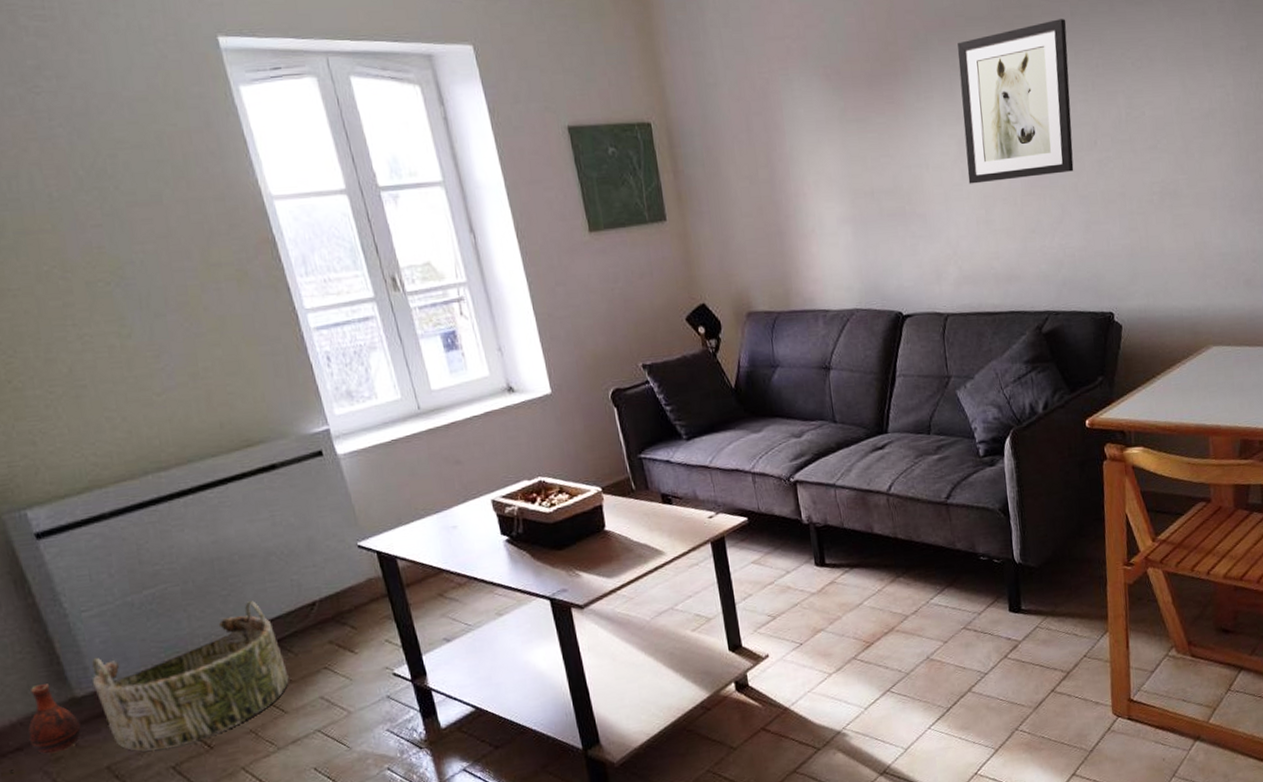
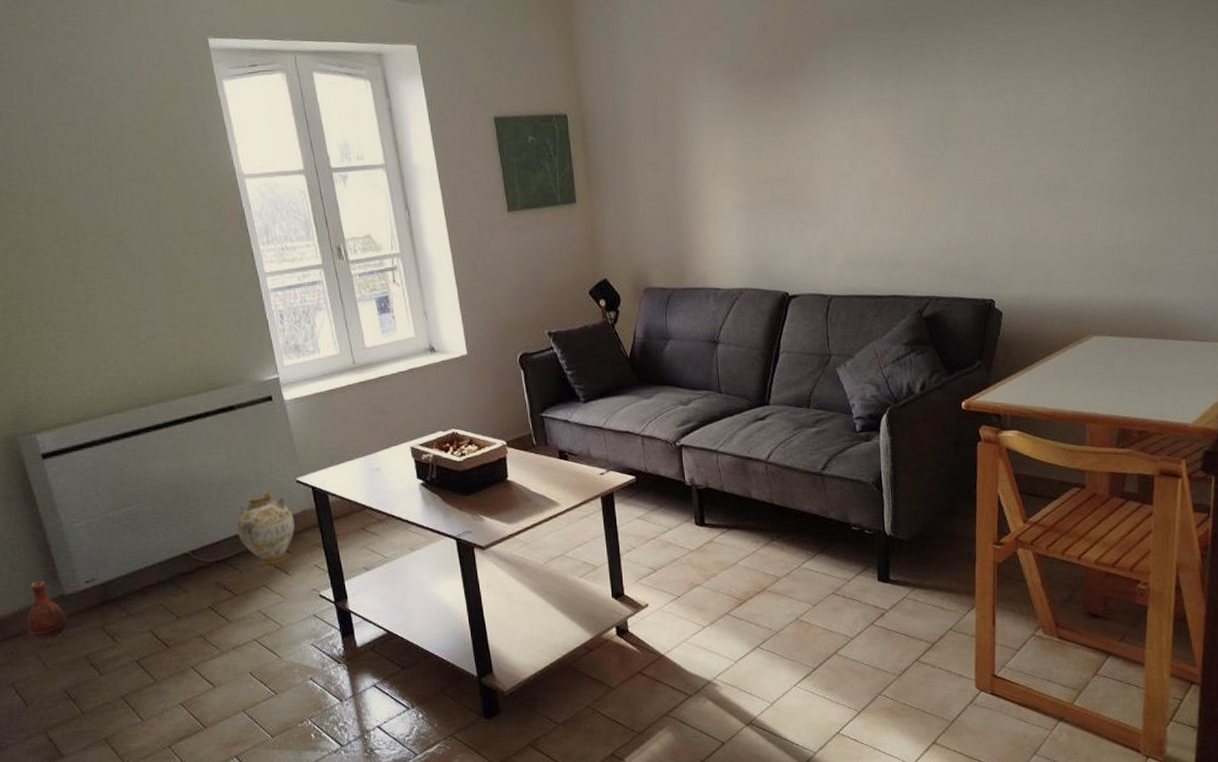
basket: present [92,601,289,751] -> none [79,523,234,645]
ceramic jug: none [285,561,359,644] -> present [235,492,295,565]
wall art: present [957,19,1074,184] -> none [853,19,961,174]

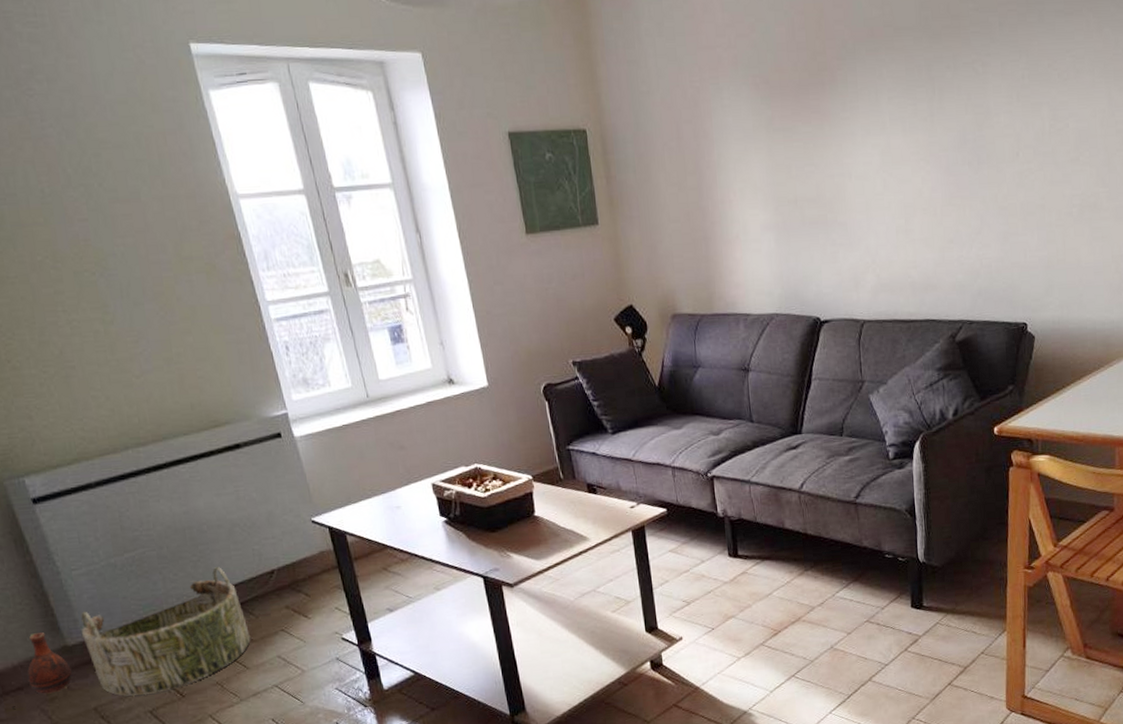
basket: none [79,523,234,645] -> present [81,567,251,696]
ceramic jug: present [235,492,295,565] -> none [247,533,313,609]

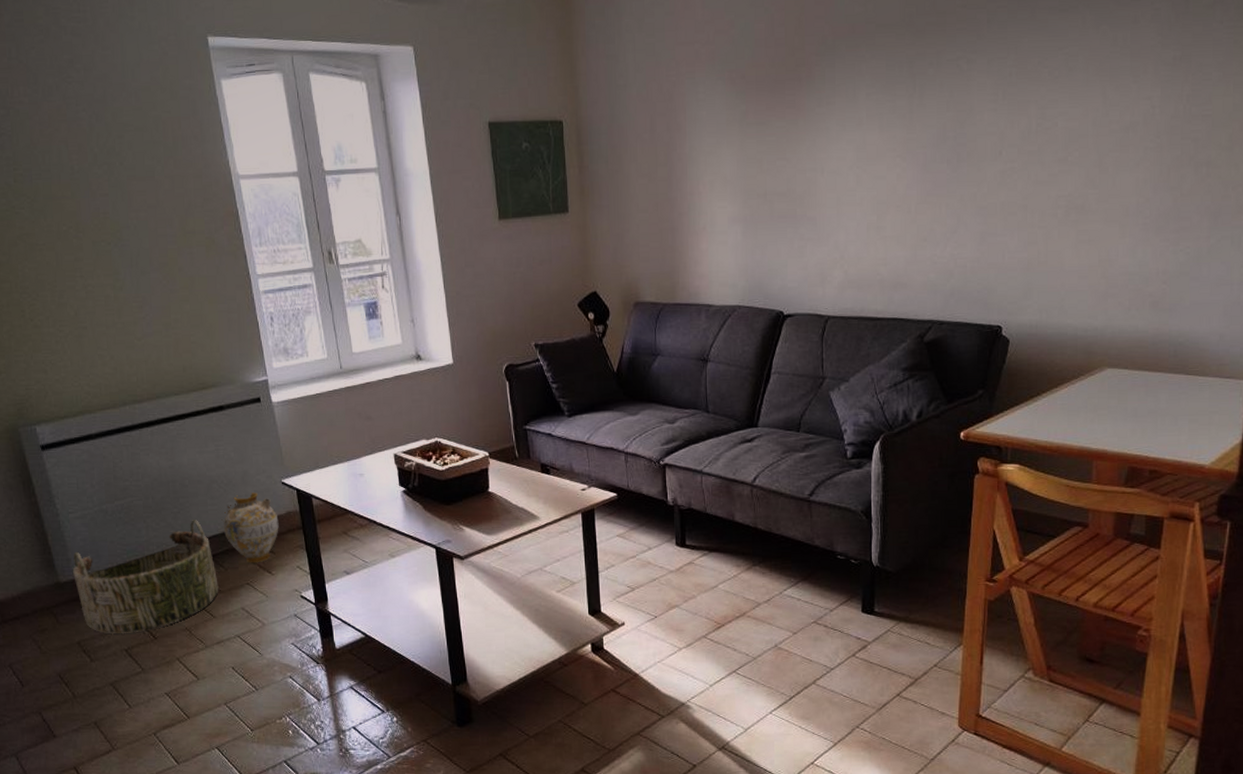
vase: present [27,632,72,694] -> none [23,568,62,625]
ceramic jug: none [247,533,313,609] -> present [221,493,279,563]

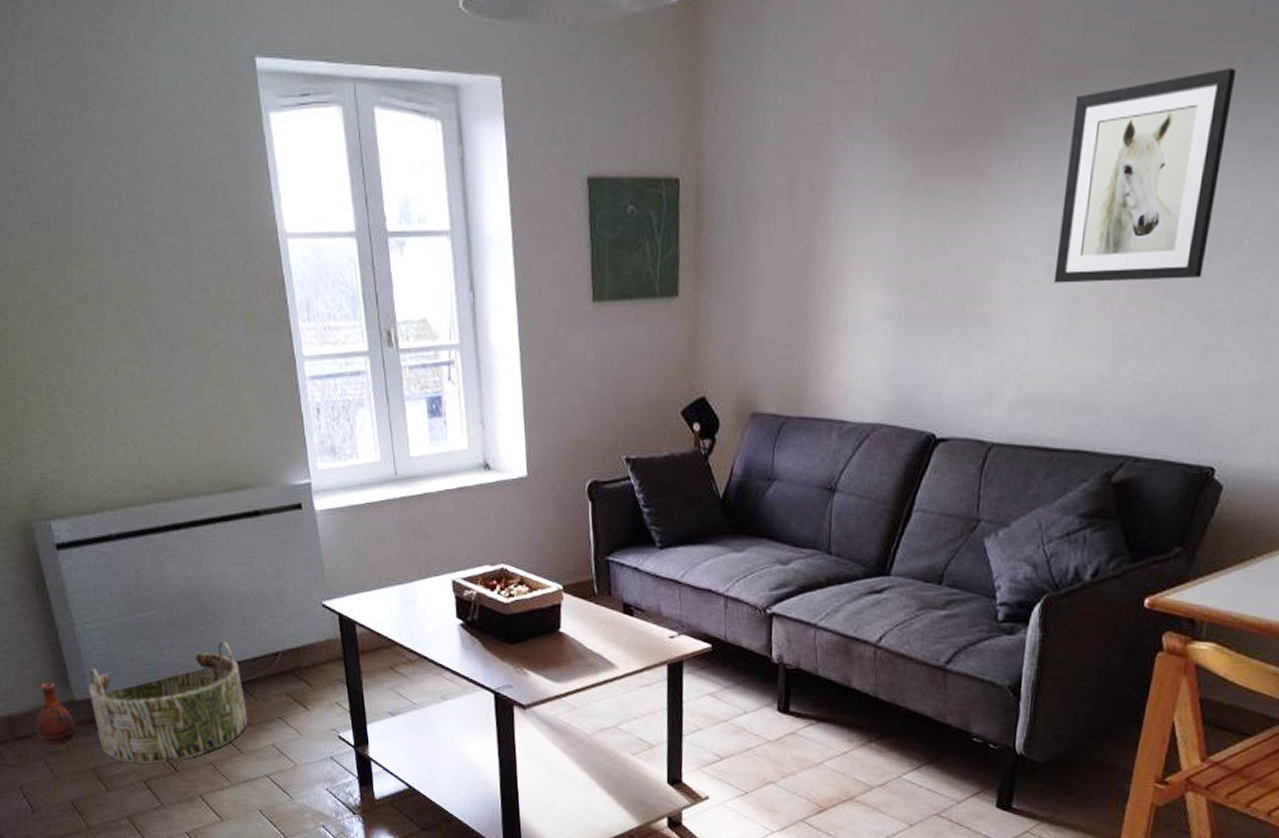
vase: none [23,568,62,625] -> present [35,683,76,747]
ceramic jug: present [221,493,279,563] -> none [253,614,317,696]
wall art: none [863,26,982,190] -> present [1053,69,1237,283]

